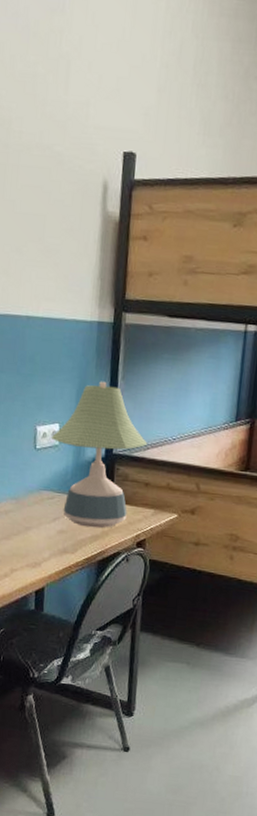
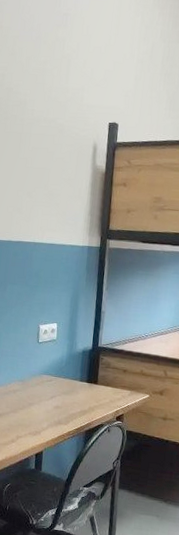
desk lamp: present [51,381,148,528] -> none [50,291,126,405]

